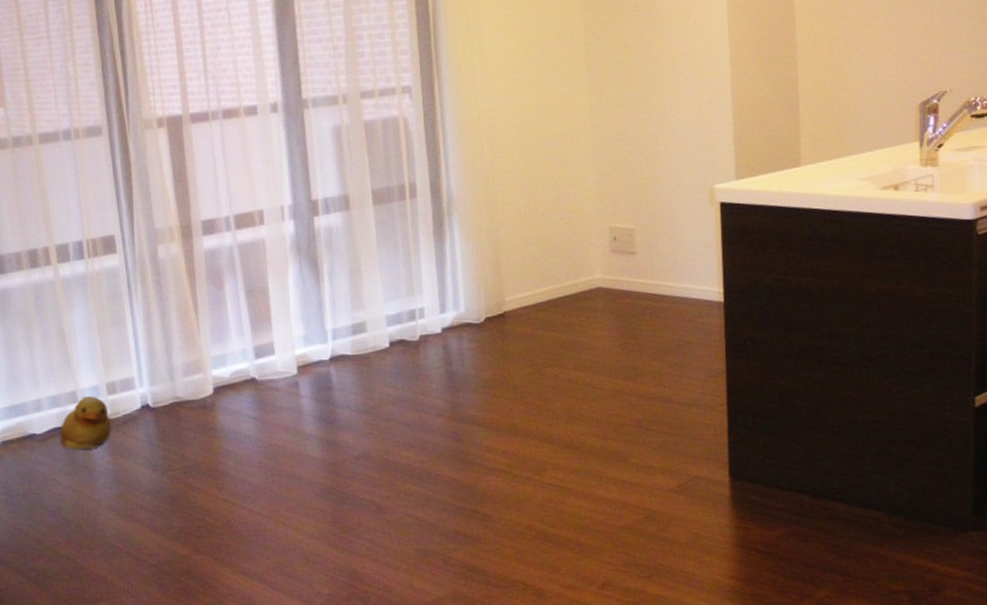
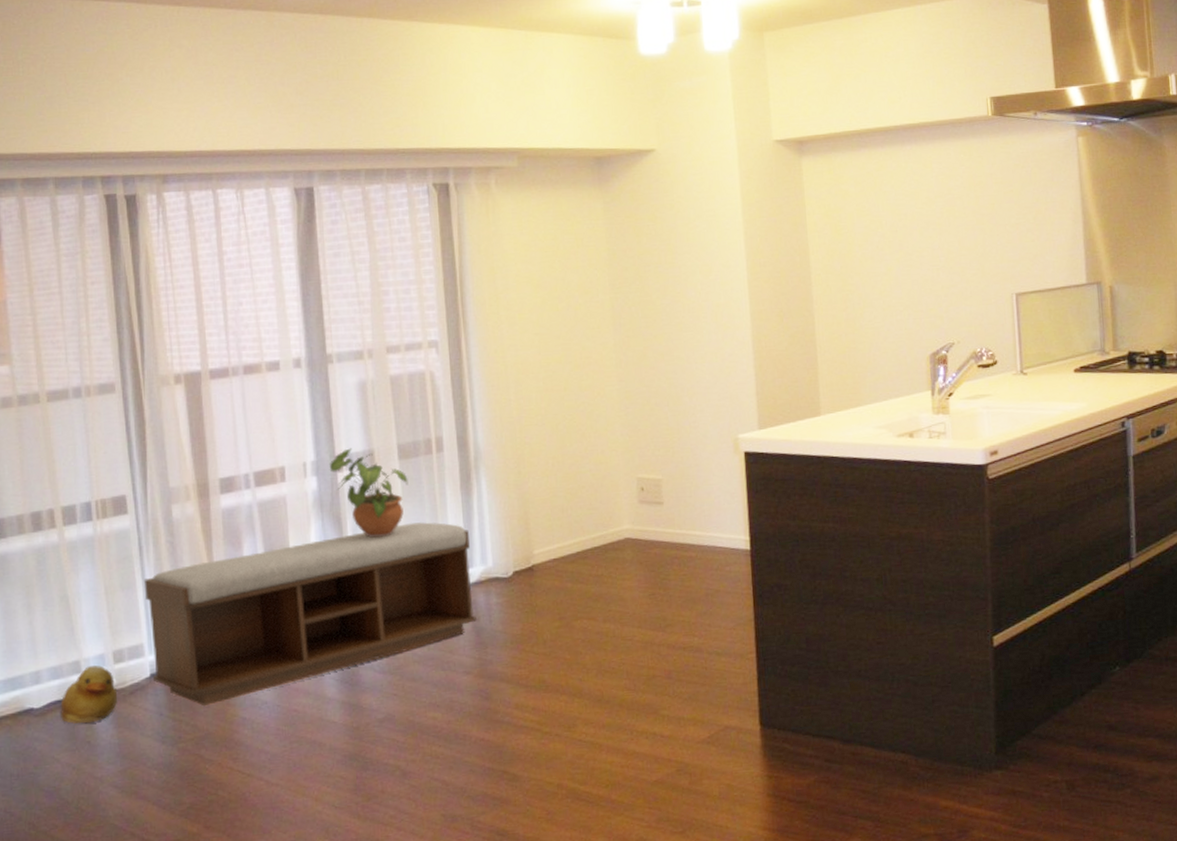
bench: none [133,267,449,438] -> present [143,522,477,707]
potted plant: none [305,193,383,281] -> present [329,448,408,538]

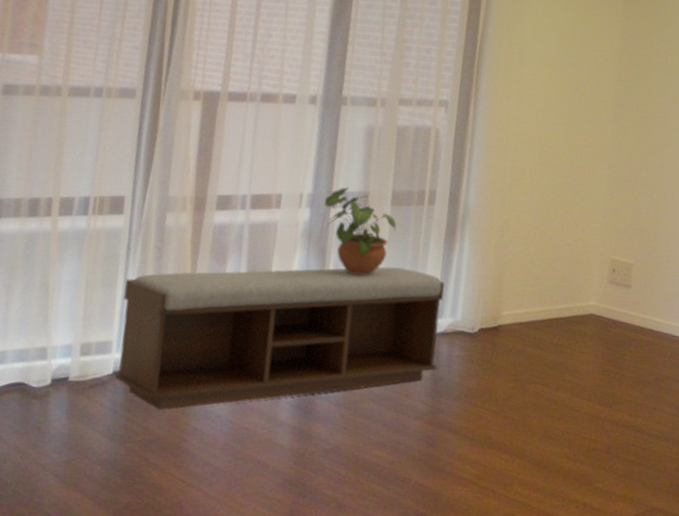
rubber duck: present [60,665,118,724] -> none [17,354,78,410]

